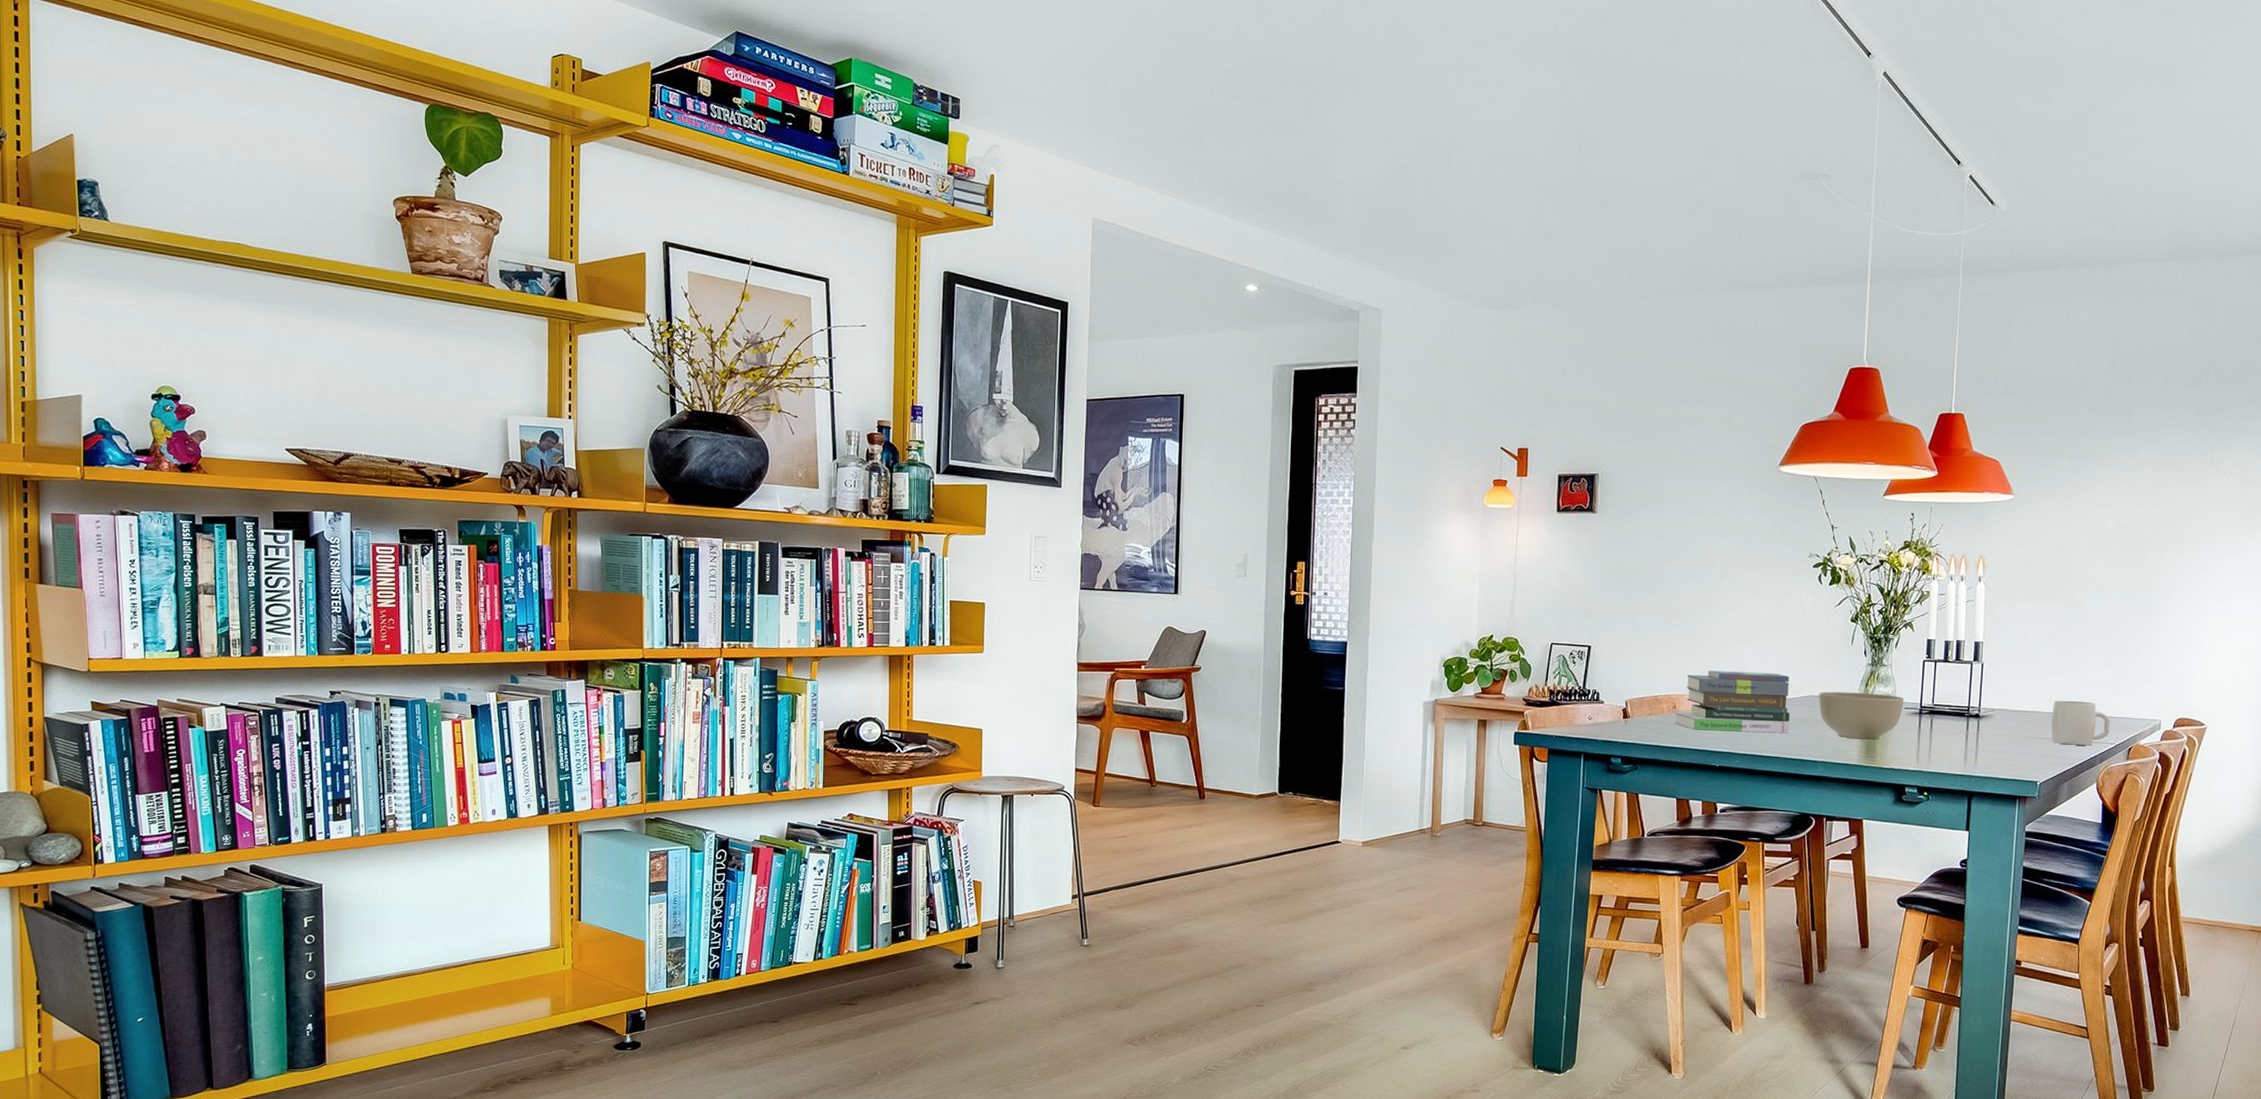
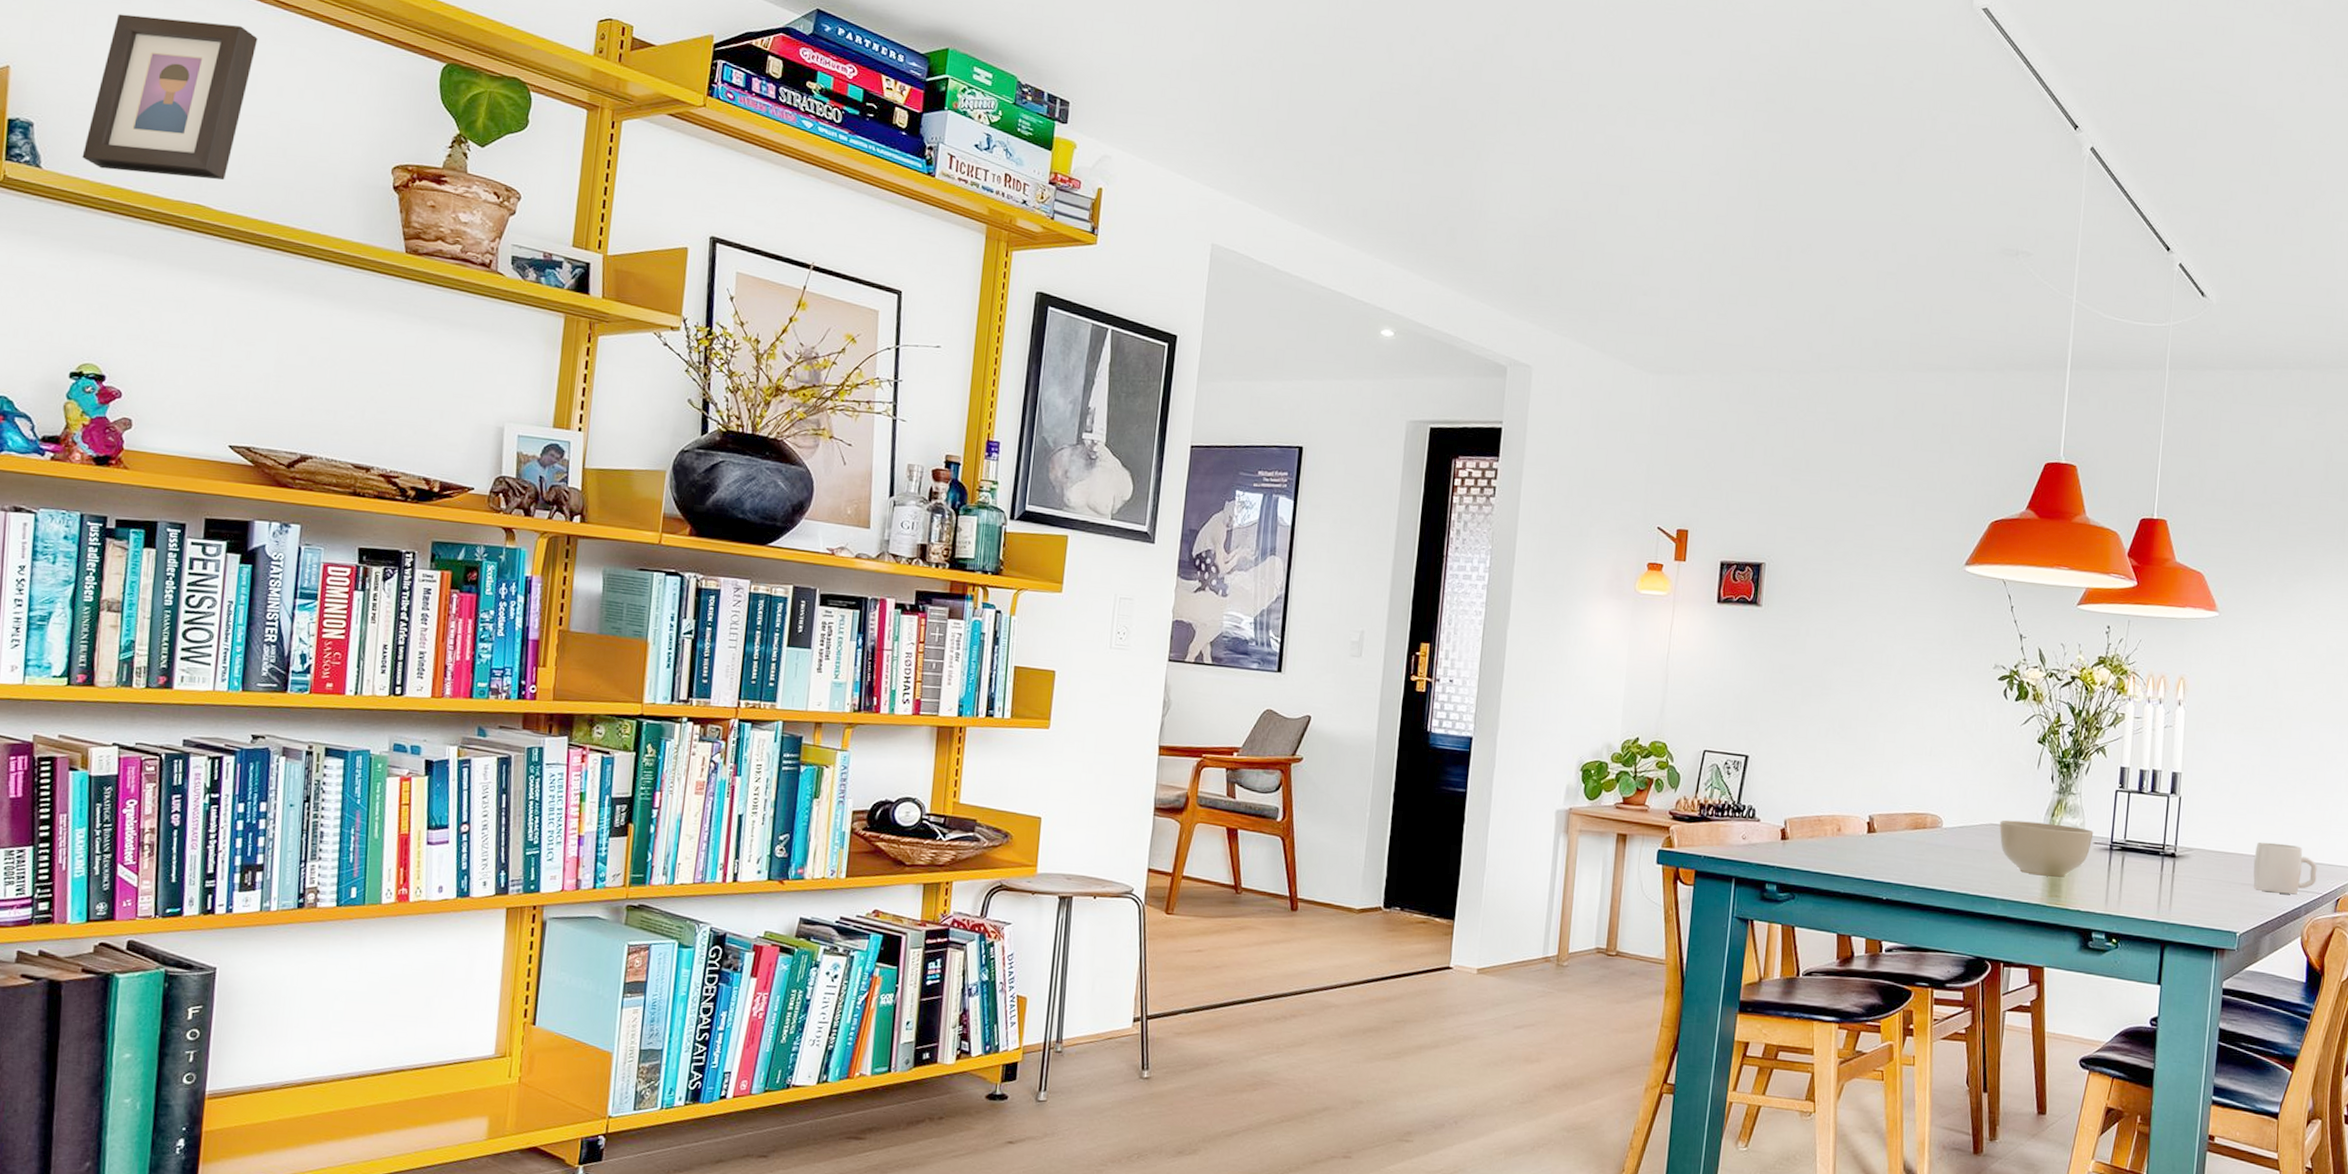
picture frame: none [140,81,271,221] -> present [82,13,258,180]
books: present [1674,671,1790,733] -> none [1838,790,1968,865]

